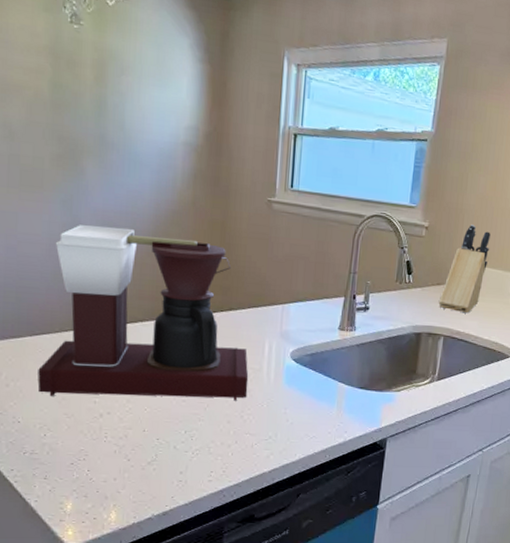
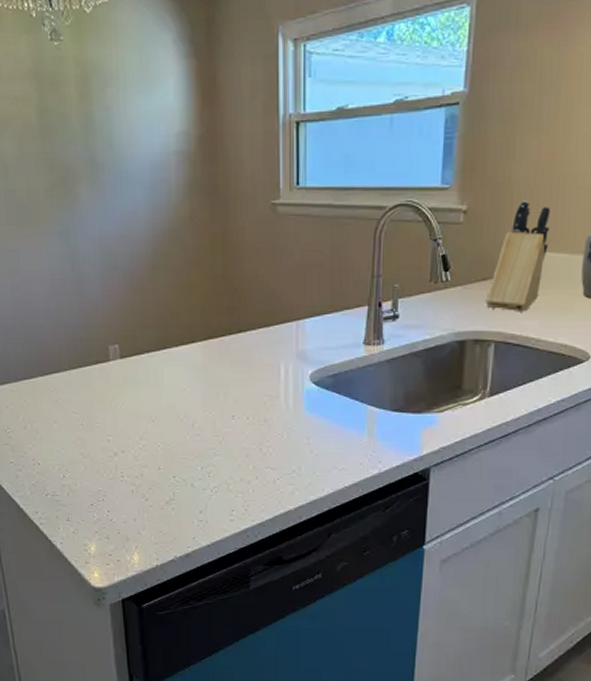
coffee maker: present [37,225,249,401] -> none [52,253,265,436]

